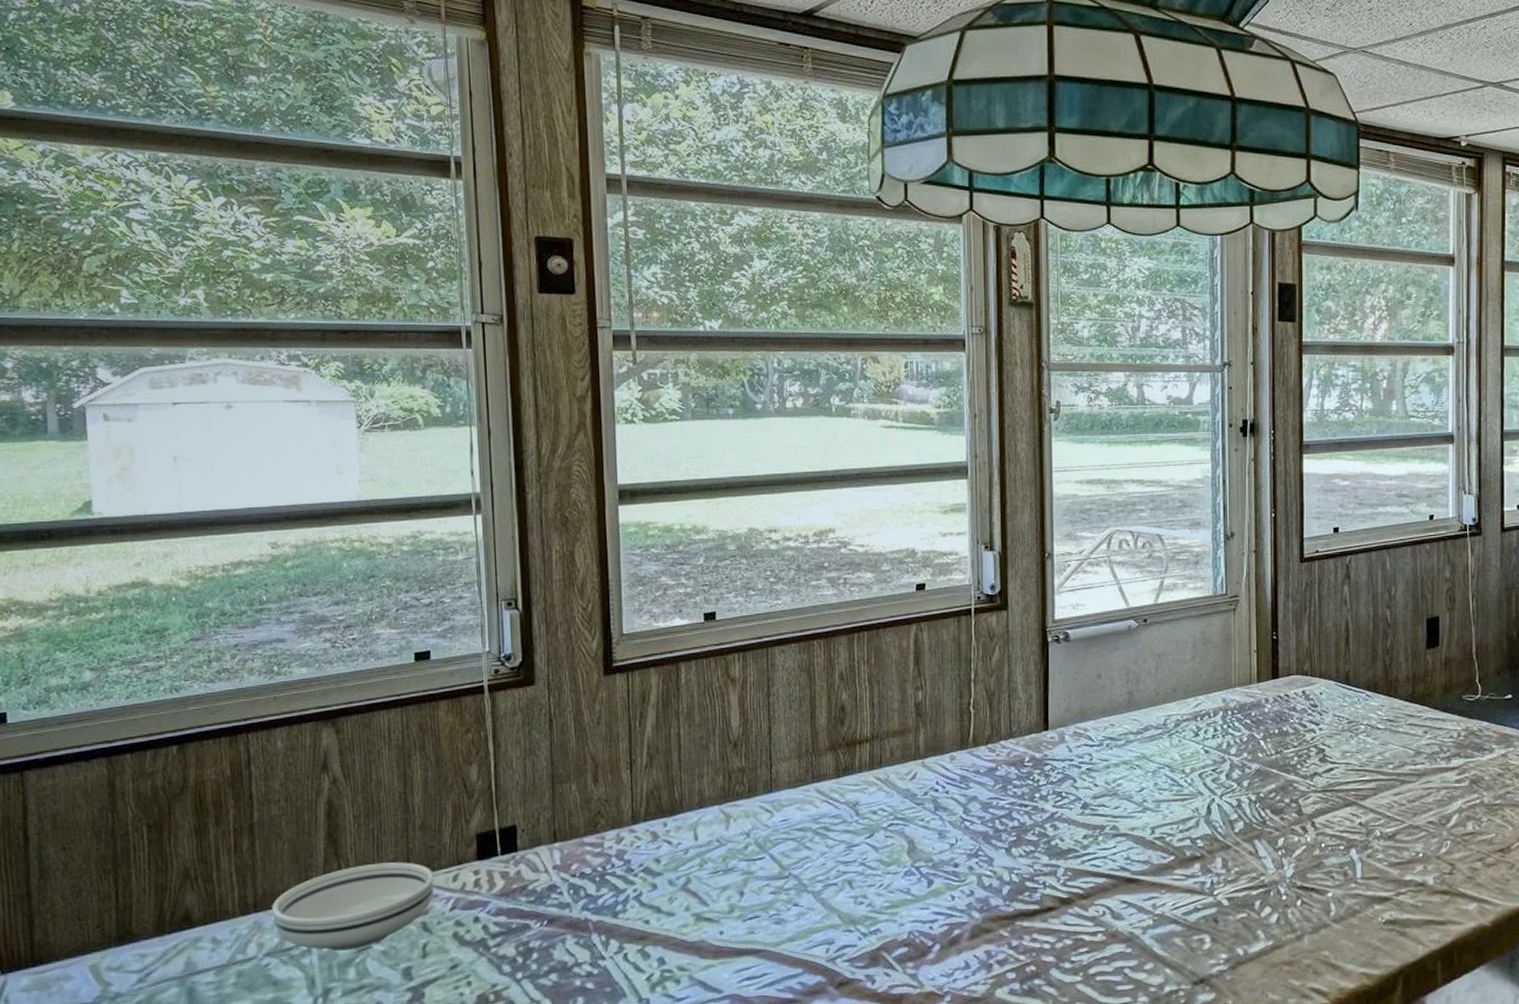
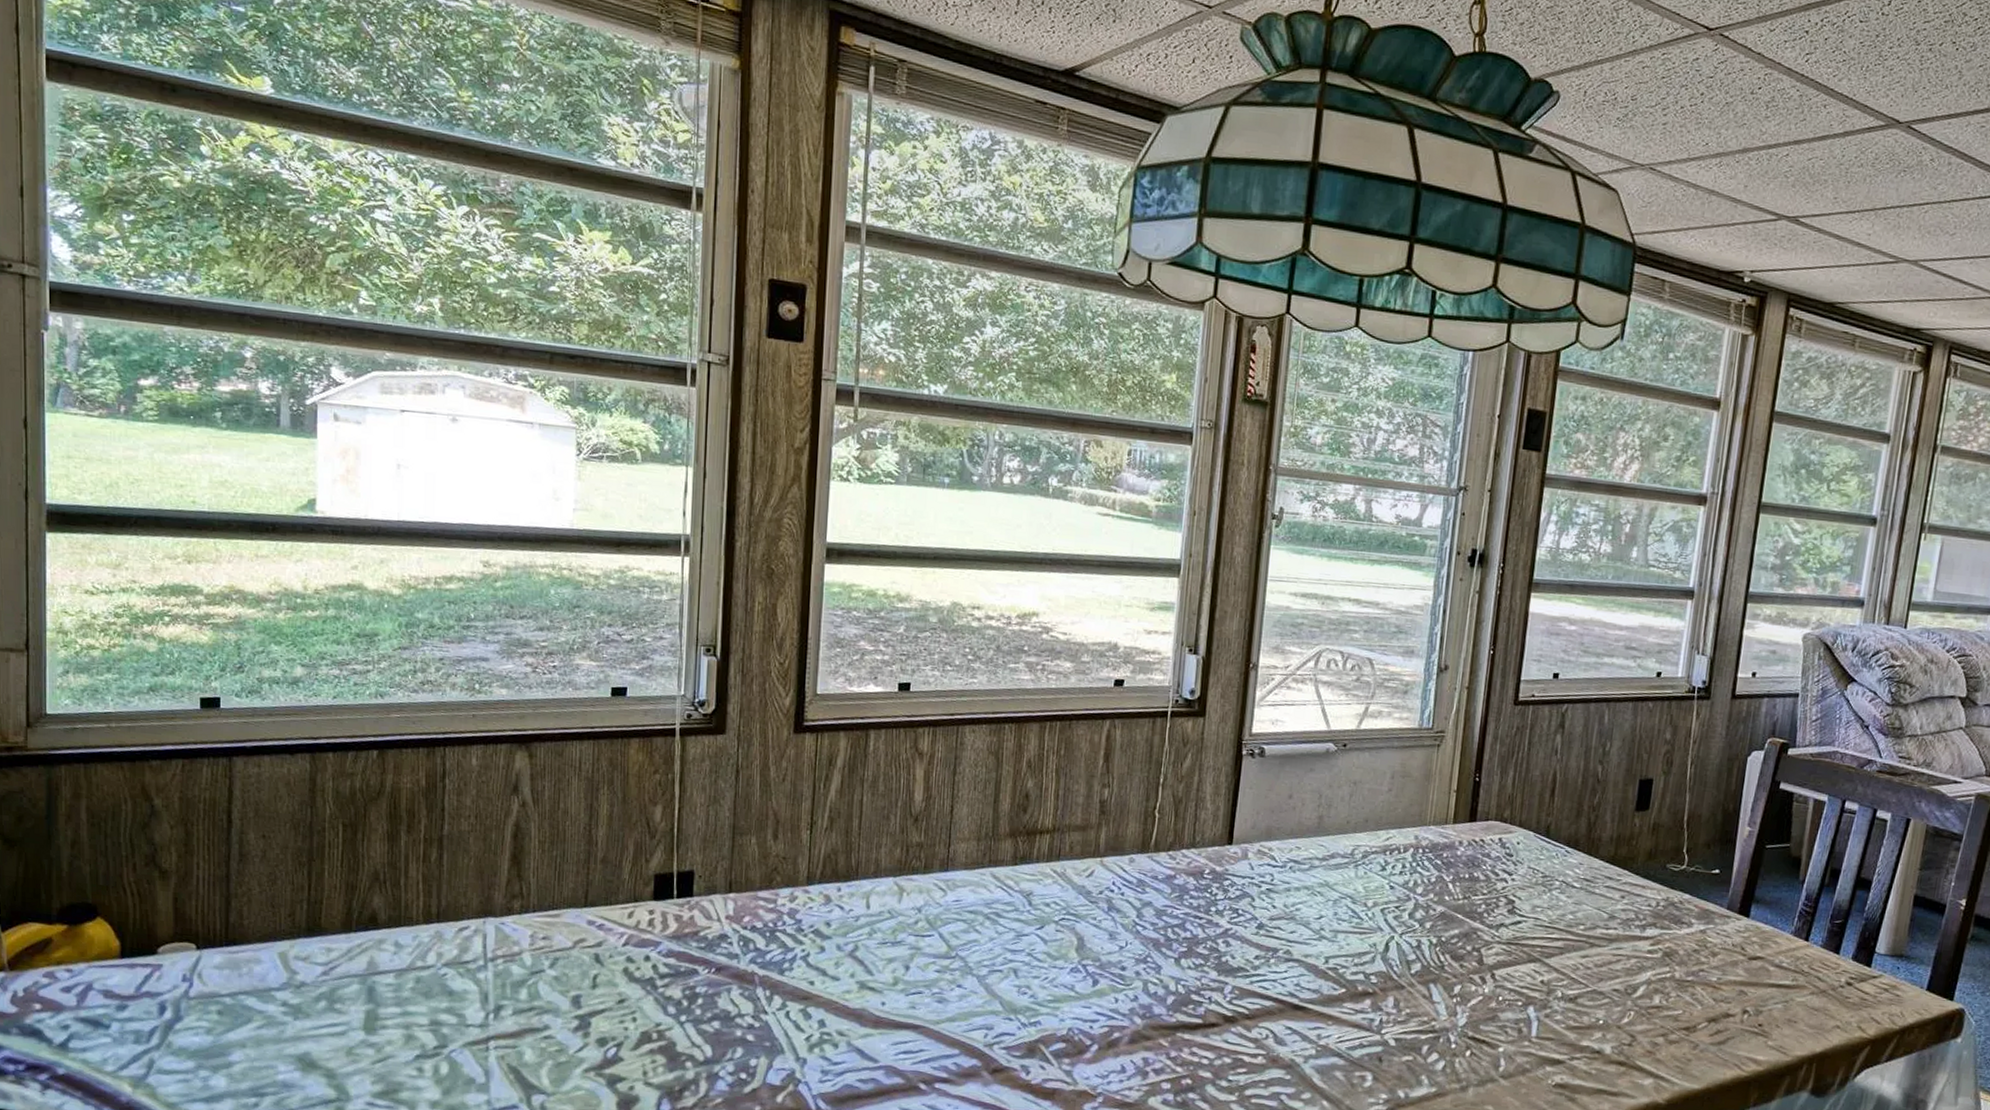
bowl: present [272,862,434,952] -> none [454,890,610,972]

